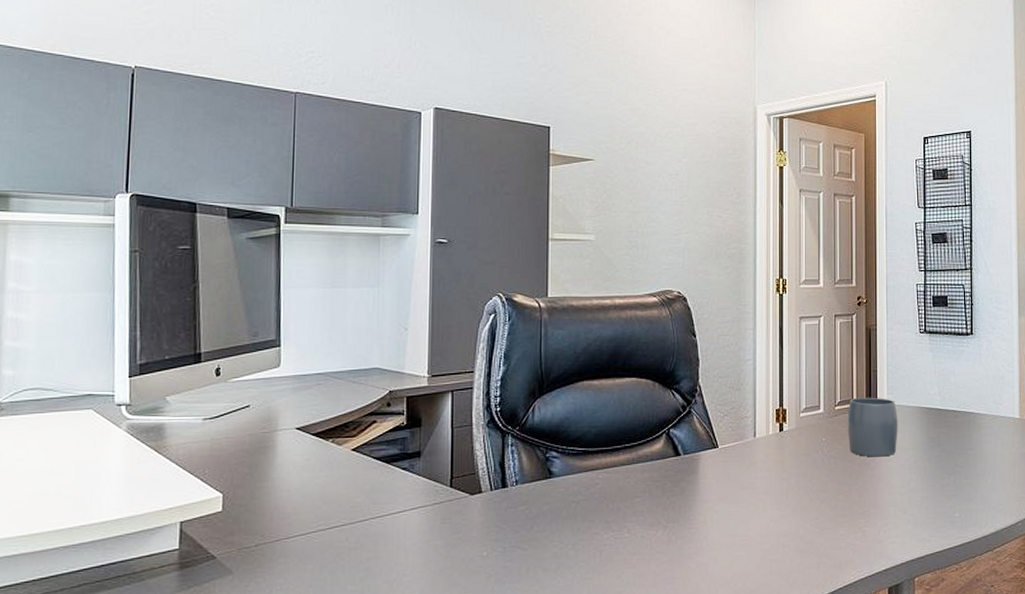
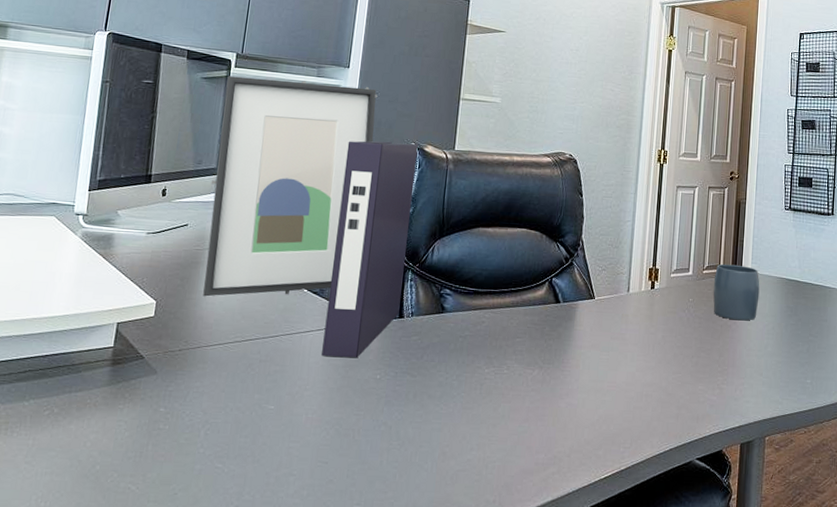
picture frame: none [271,233,454,484] -> present [203,76,377,297]
binder: none [419,293,506,537] -> present [322,141,418,358]

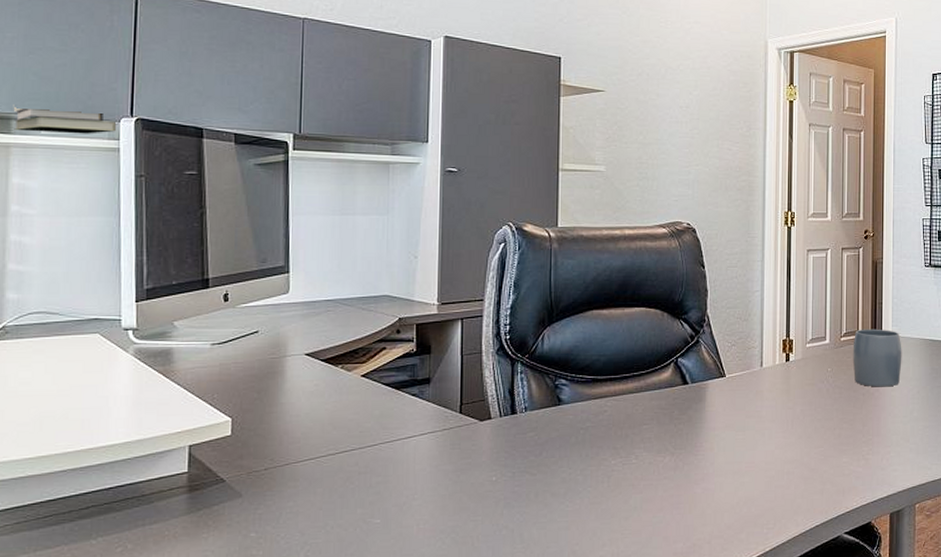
books: none [9,15,93,44] -> present [13,104,117,134]
picture frame: present [203,76,377,297] -> none [280,160,464,409]
binder: present [322,141,418,358] -> none [428,222,516,461]

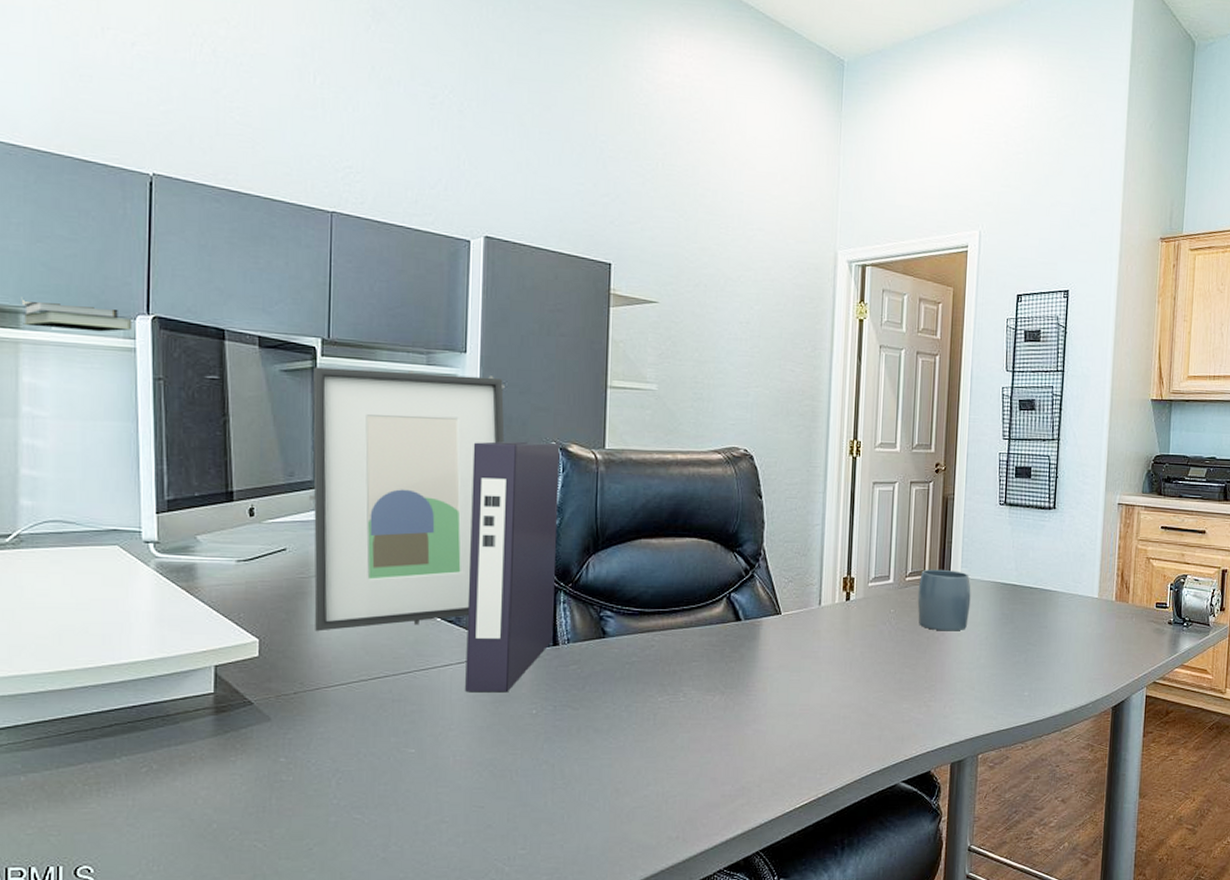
picture frame: none [280,160,464,409] -> present [308,367,505,632]
binder: none [428,222,516,461] -> present [465,441,560,693]

